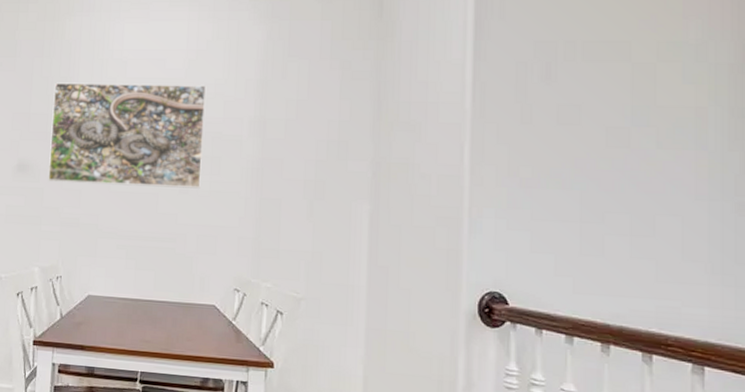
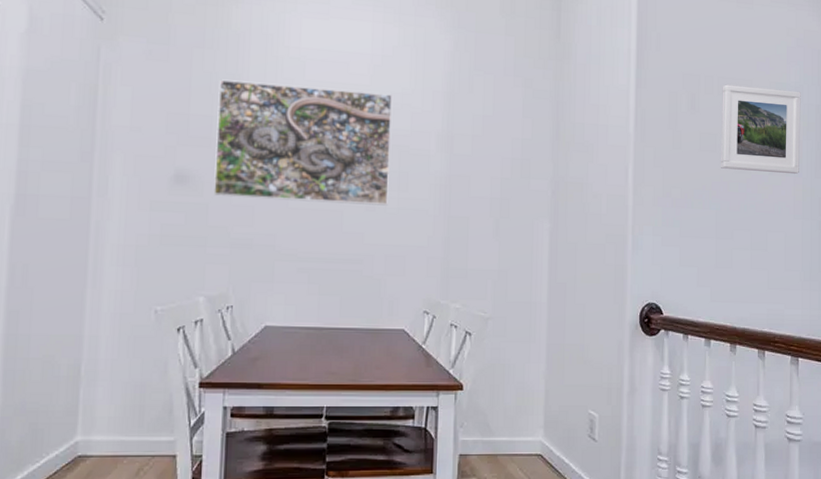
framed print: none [587,49,705,148] -> present [721,84,801,175]

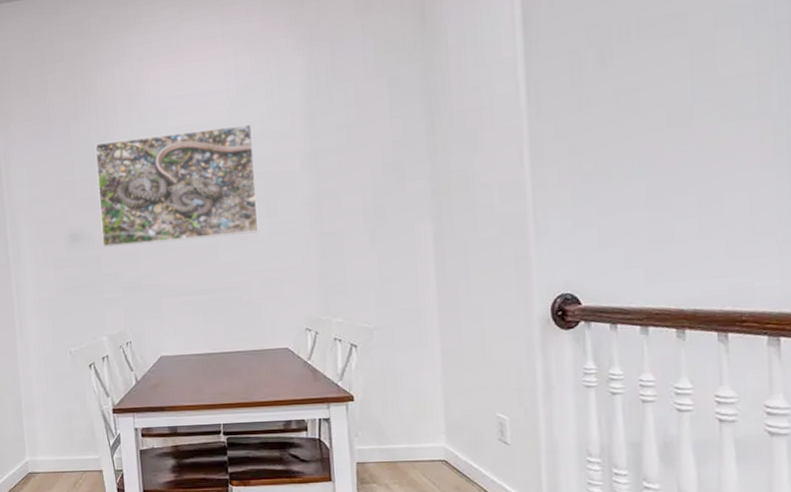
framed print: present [721,84,801,175] -> none [643,9,767,128]

